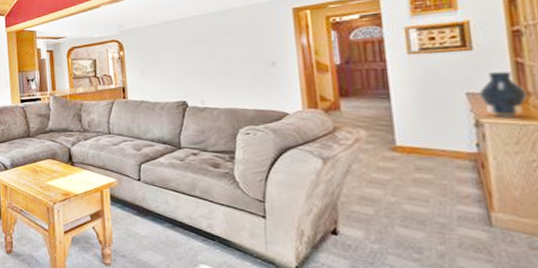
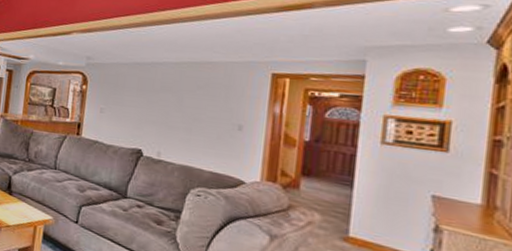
vase: present [479,72,528,119] -> none [445,179,495,231]

